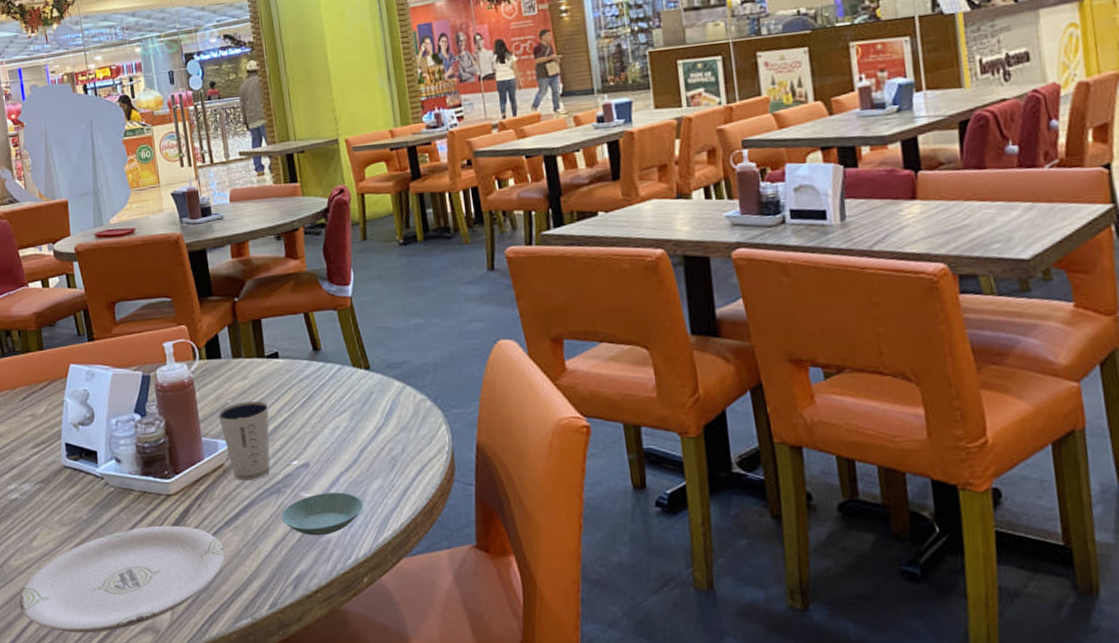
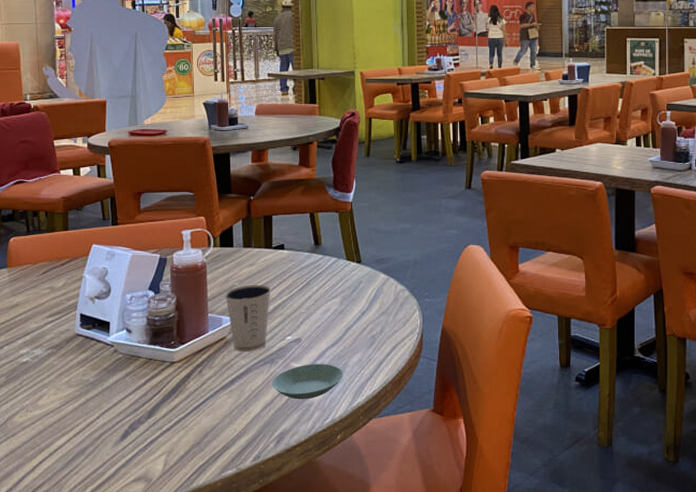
plate: present [19,525,225,633] -> none [19,388,219,482]

